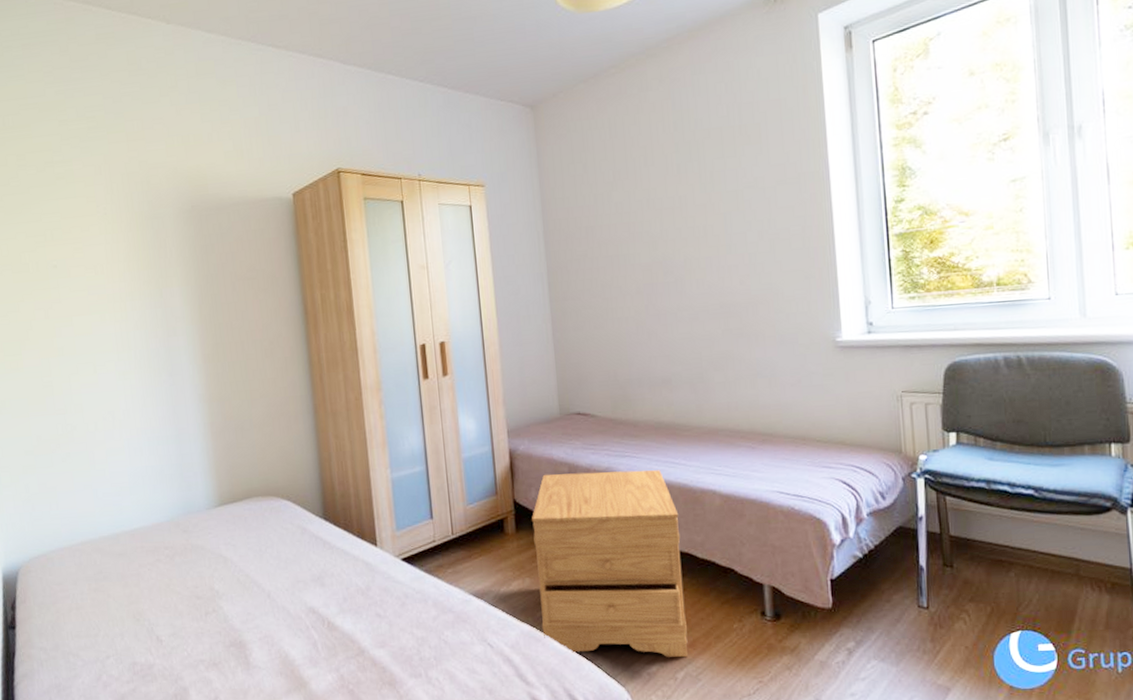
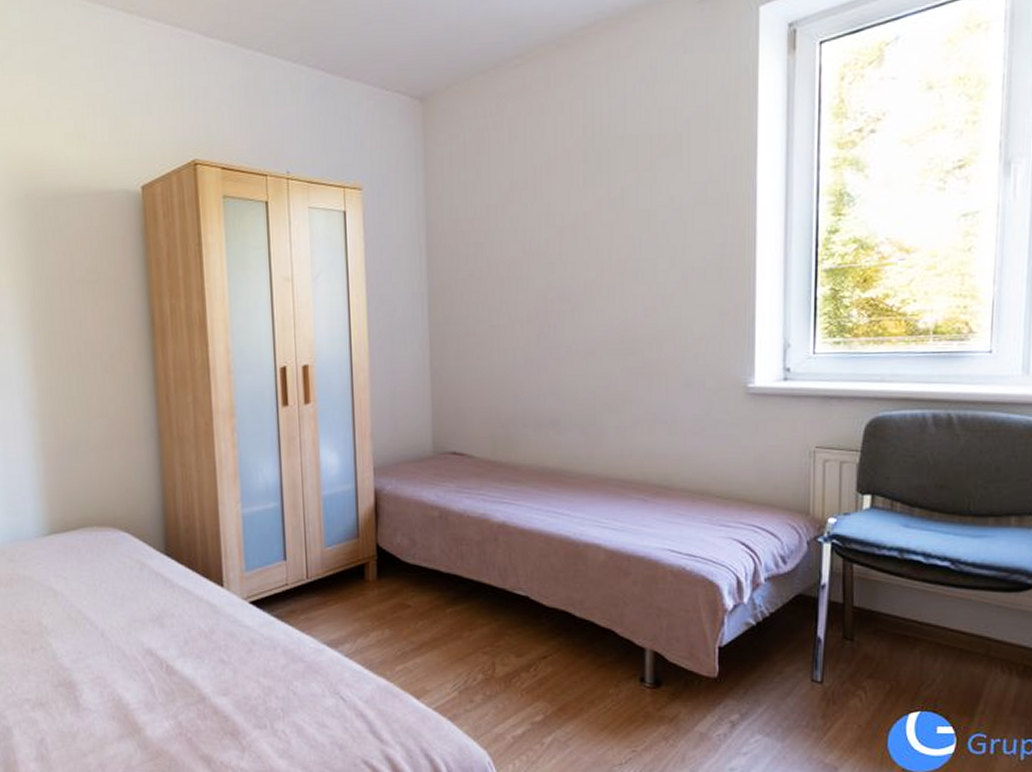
nightstand: present [532,470,688,658] -> none [396,518,558,722]

